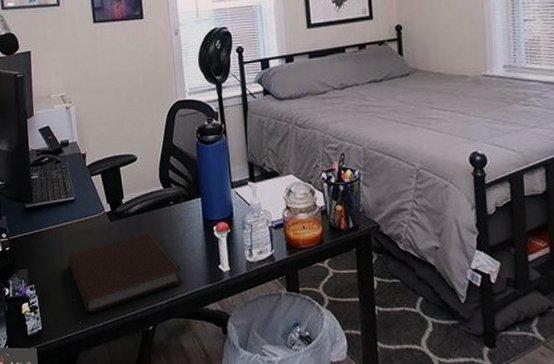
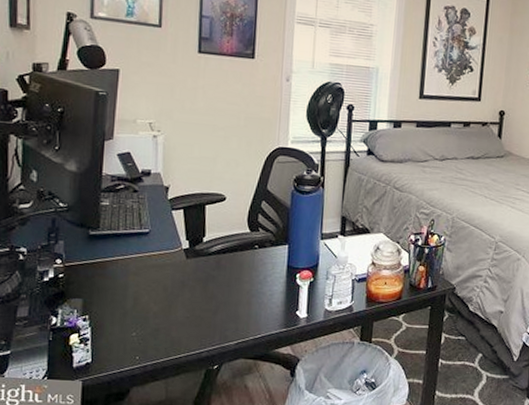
notebook: present [68,231,183,314] -> none [132,271,258,350]

